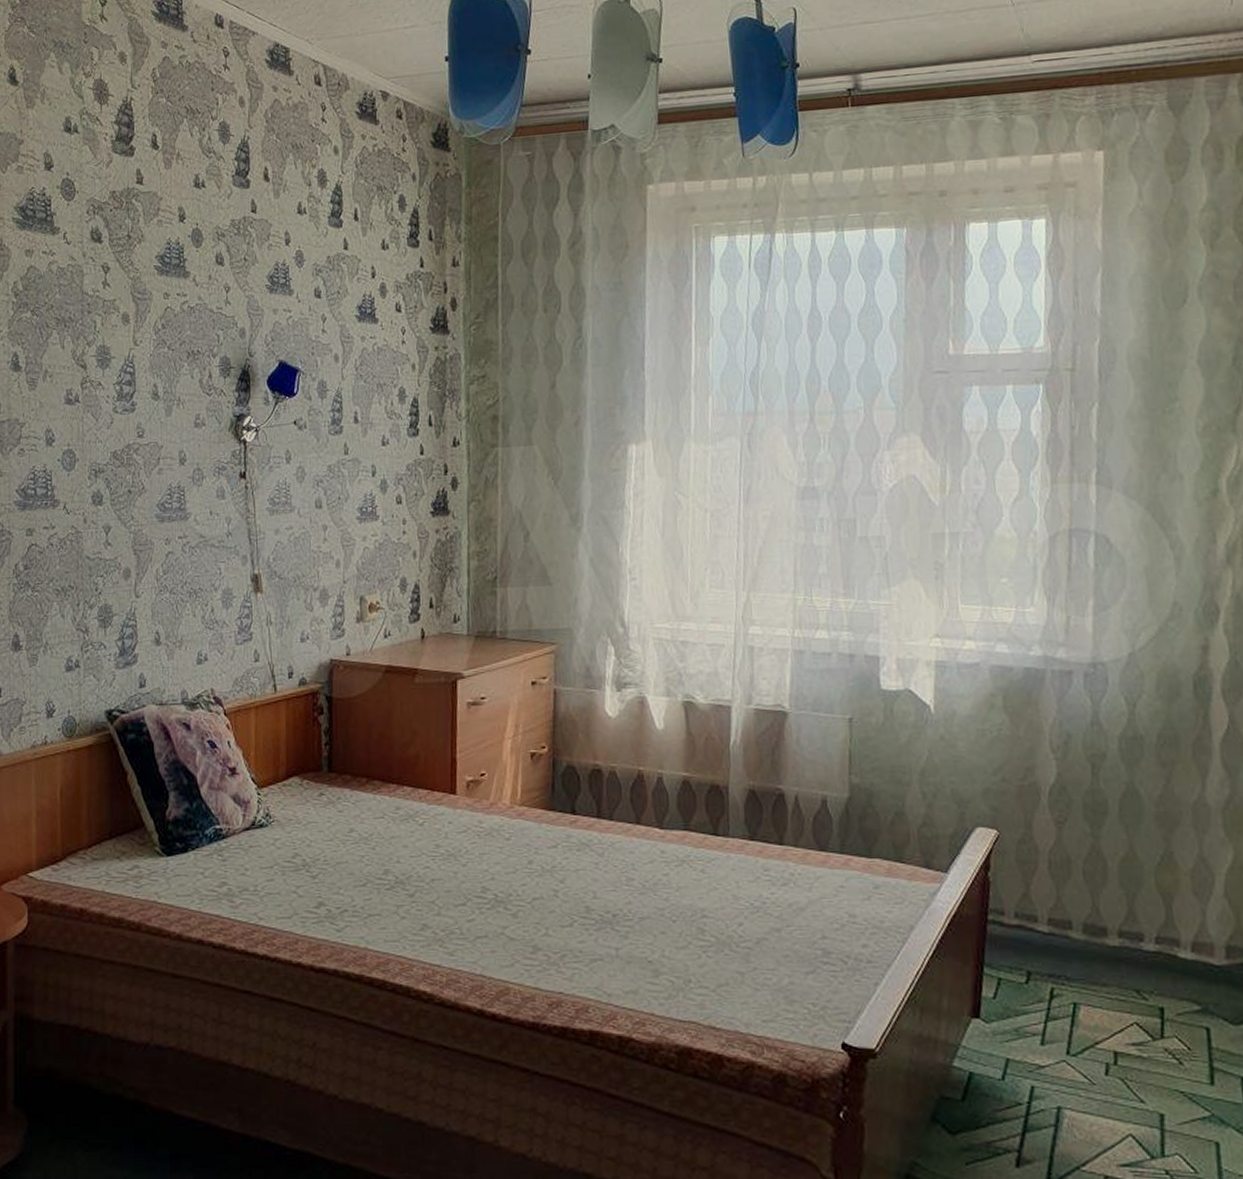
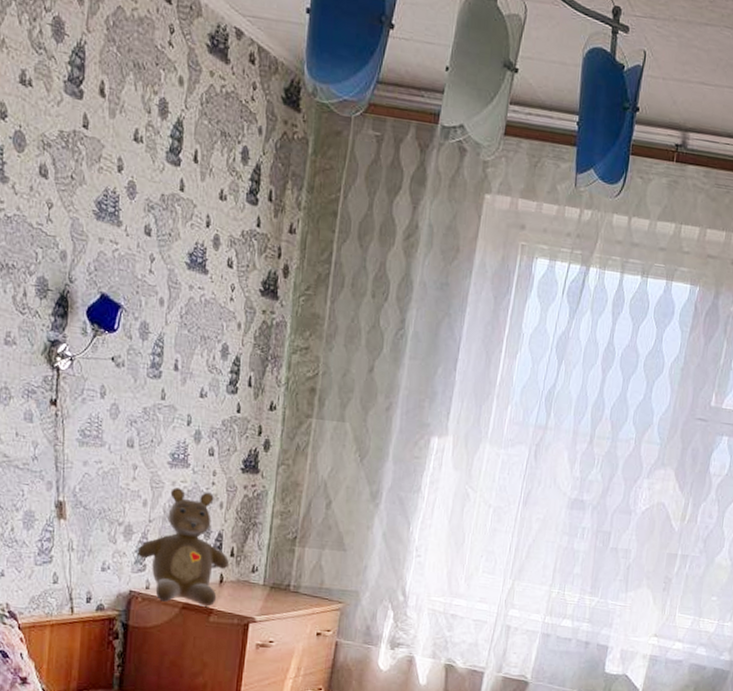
teddy bear: none [333,542,429,667] -> present [136,487,229,607]

